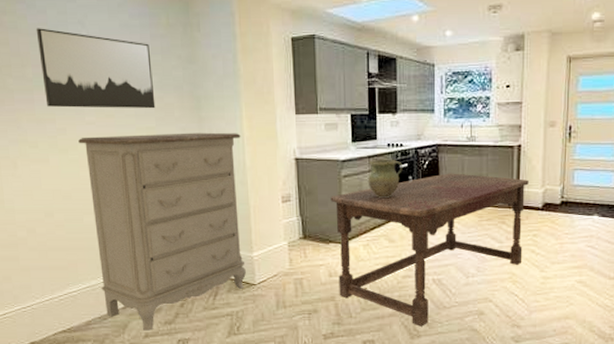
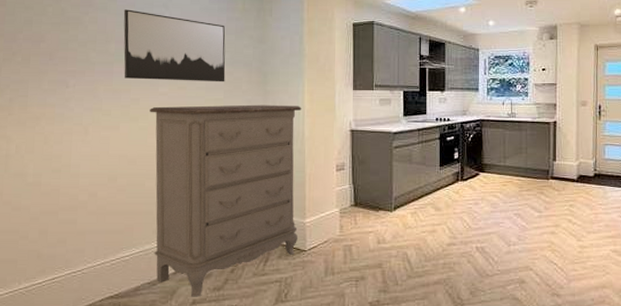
dining table: present [330,173,529,327] -> none [382,146,564,295]
ceramic jug: present [367,159,404,198] -> none [417,132,450,168]

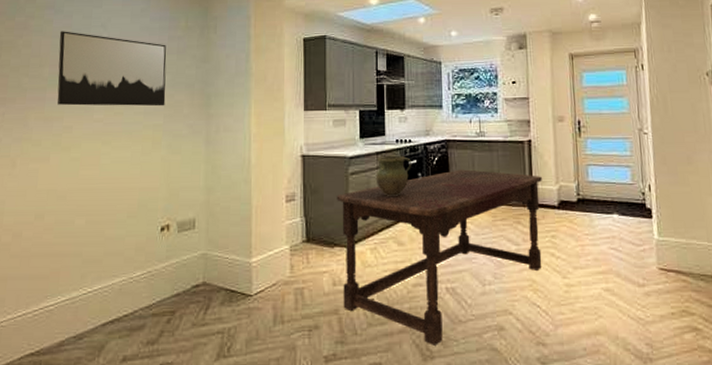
dresser: present [150,104,302,297] -> none [81,129,248,353]
dining table: none [382,146,564,295] -> present [337,169,542,345]
ceramic jug: none [417,132,450,168] -> present [375,155,413,196]

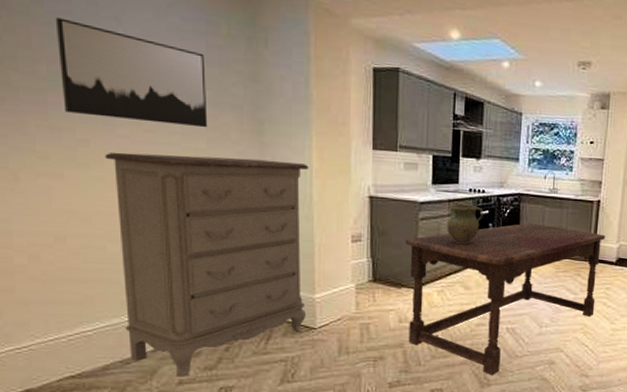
dresser: none [81,129,248,353] -> present [105,152,309,377]

